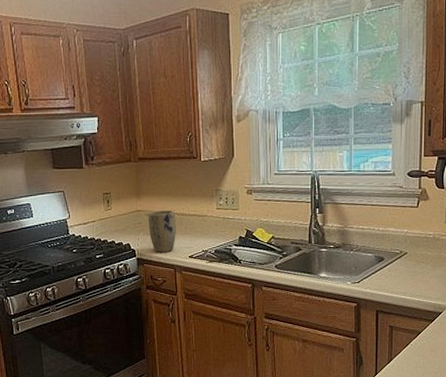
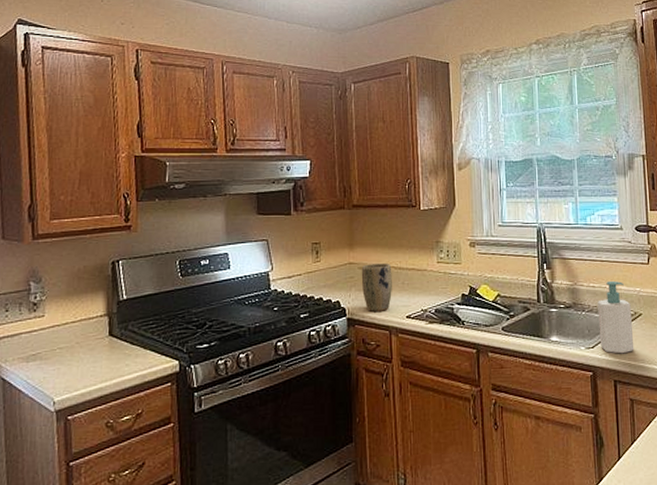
soap bottle: none [365,224,398,288] -> present [597,281,634,354]

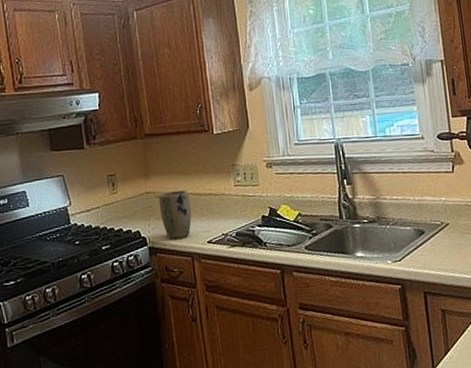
soap bottle: present [597,281,634,354] -> none [402,192,443,266]

